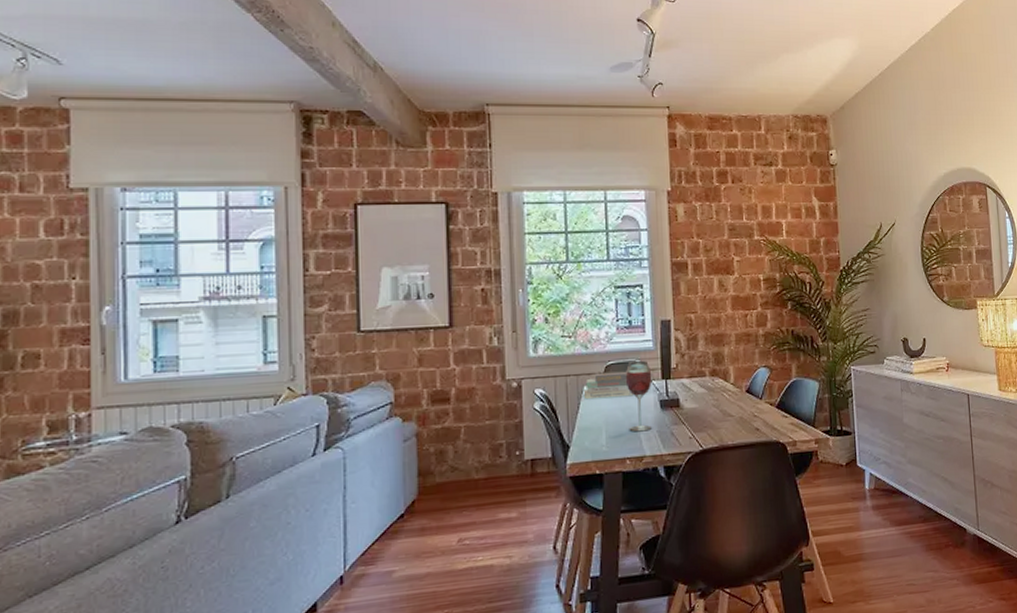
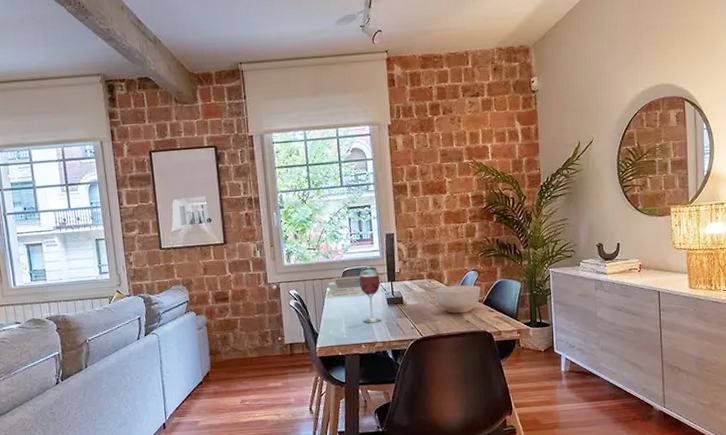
bowl: none [719,384,774,420] -> present [435,284,481,314]

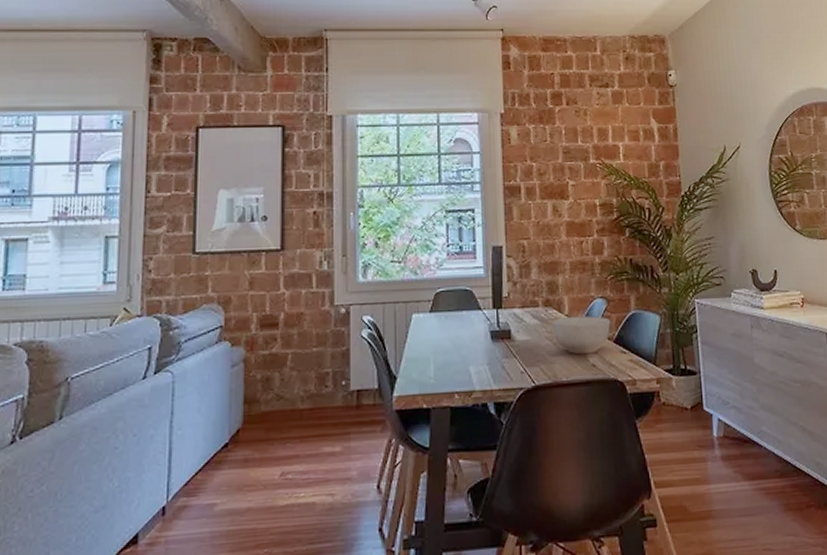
books: present [326,275,365,298] -> none [411,299,463,329]
wineglass: present [358,266,381,324] -> none [455,288,483,365]

